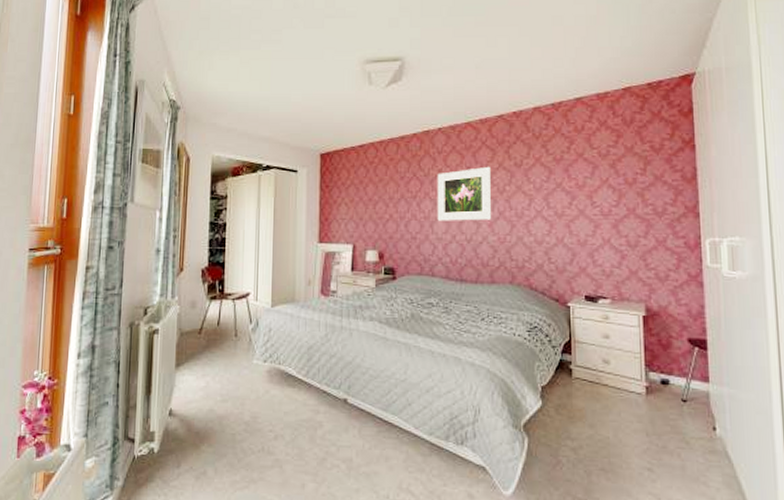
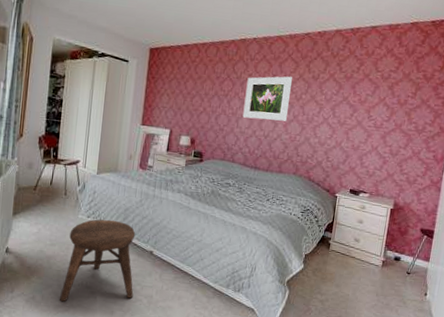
stool: none [236,362,328,475] -> present [59,219,136,301]

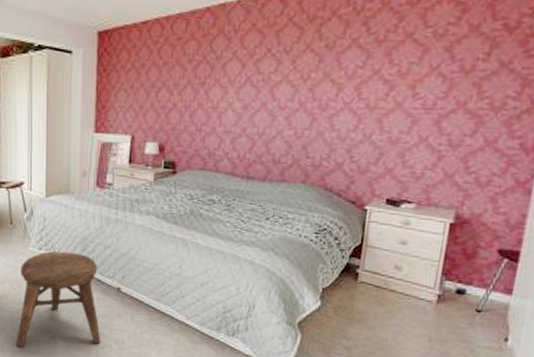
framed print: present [242,76,292,121] -> none [227,48,295,112]

